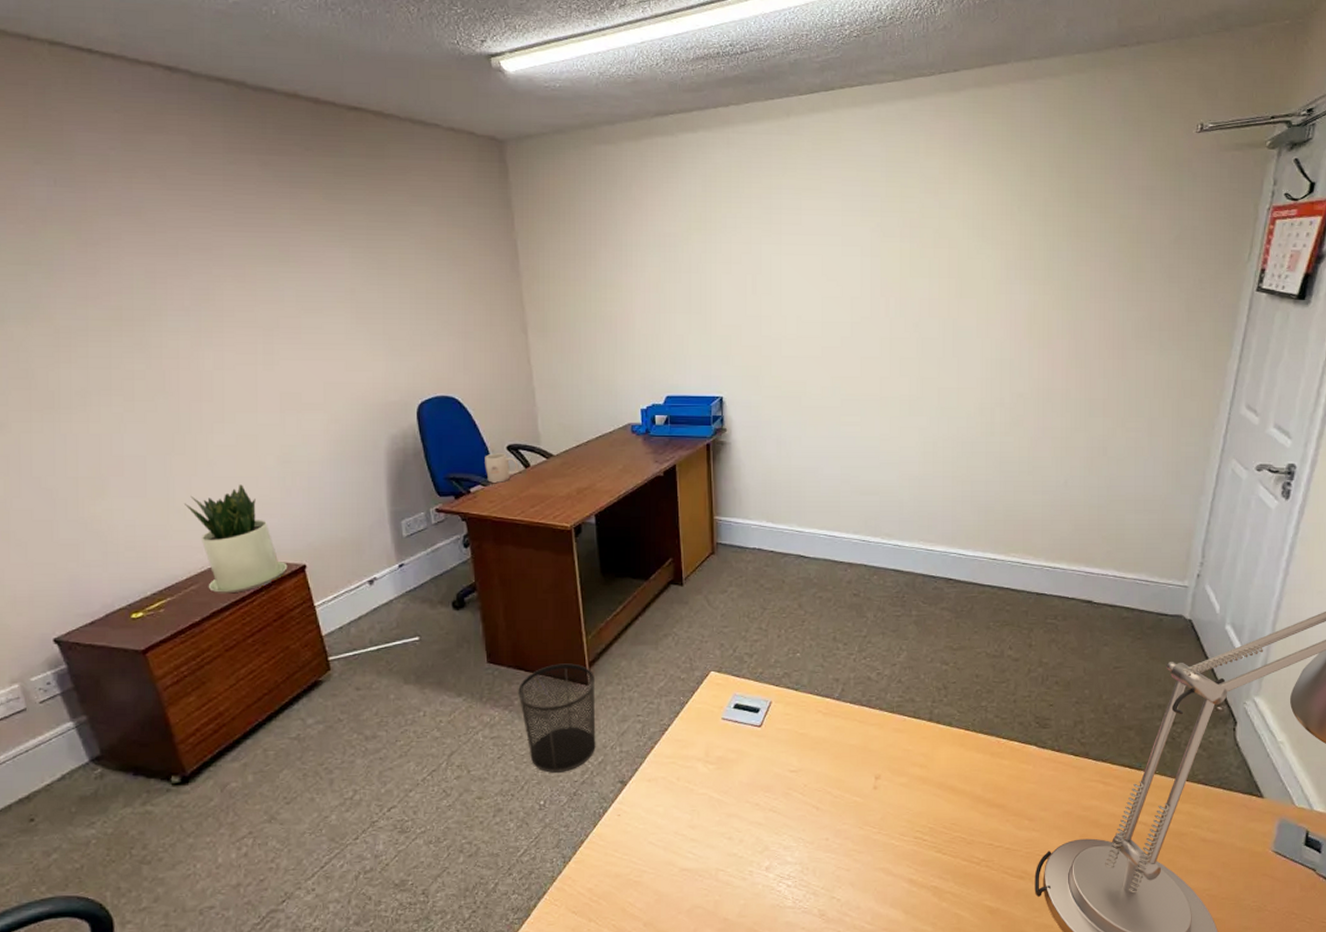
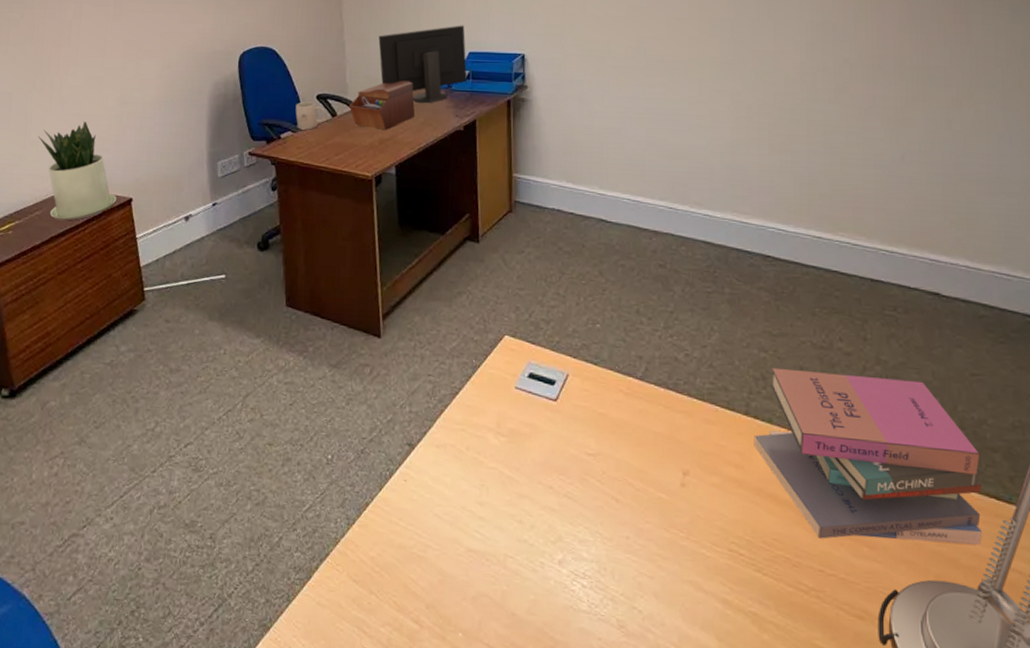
waste bin: present [518,663,596,773] -> none [313,313,388,427]
sewing box: none [542,428,614,479] -> present [349,81,415,130]
computer monitor: none [571,368,665,449] -> present [378,25,467,103]
books: none [936,677,1119,818] -> present [754,367,983,545]

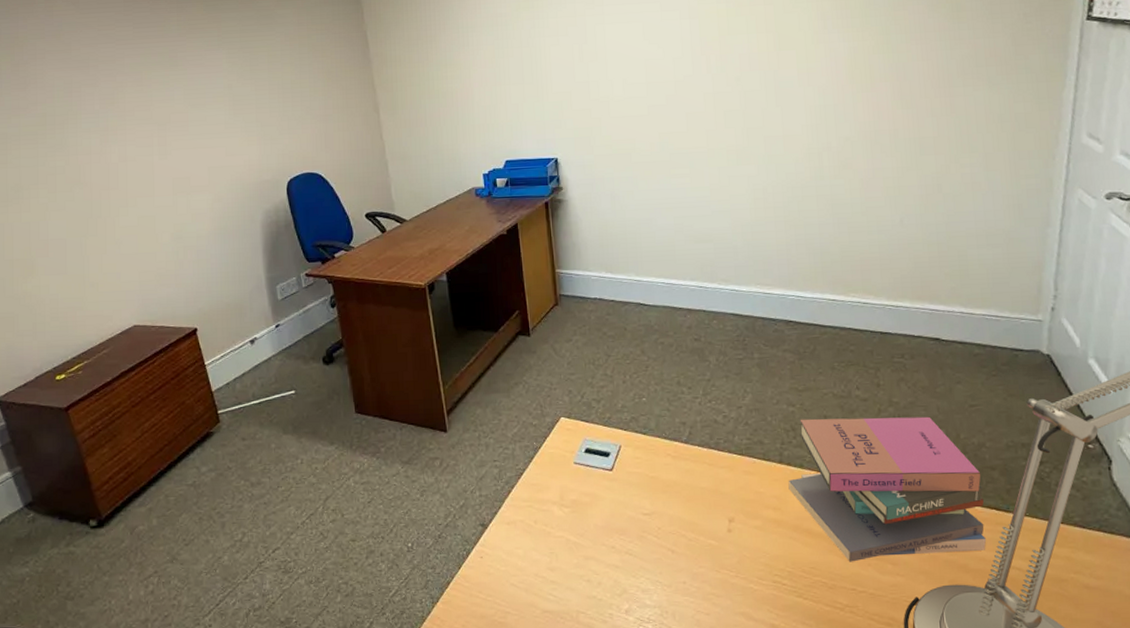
planter: present [38,121,117,221] -> none [97,259,182,356]
mug: present [295,101,327,130] -> none [346,220,376,248]
sewing box: present [349,81,415,130] -> none [397,193,461,241]
computer monitor: present [378,25,467,103] -> none [419,136,505,212]

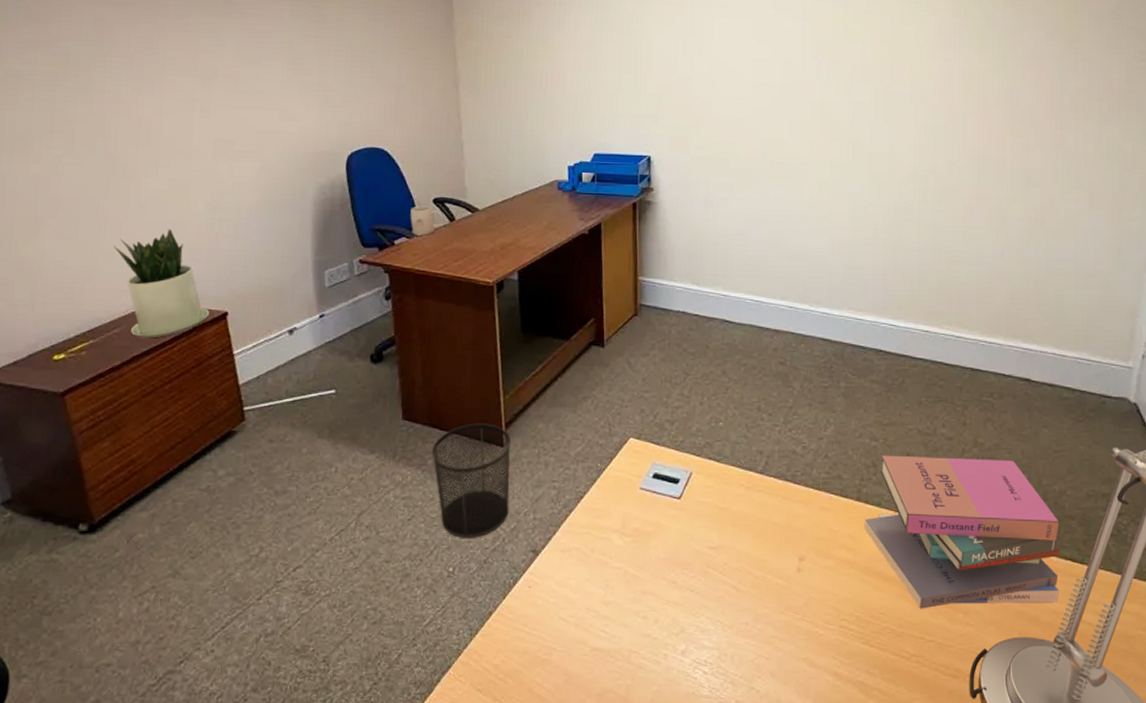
planter: none [97,259,182,356] -> present [114,229,210,339]
mug: none [346,220,376,248] -> present [410,206,444,236]
waste bin: none [384,412,457,516] -> present [432,423,511,538]

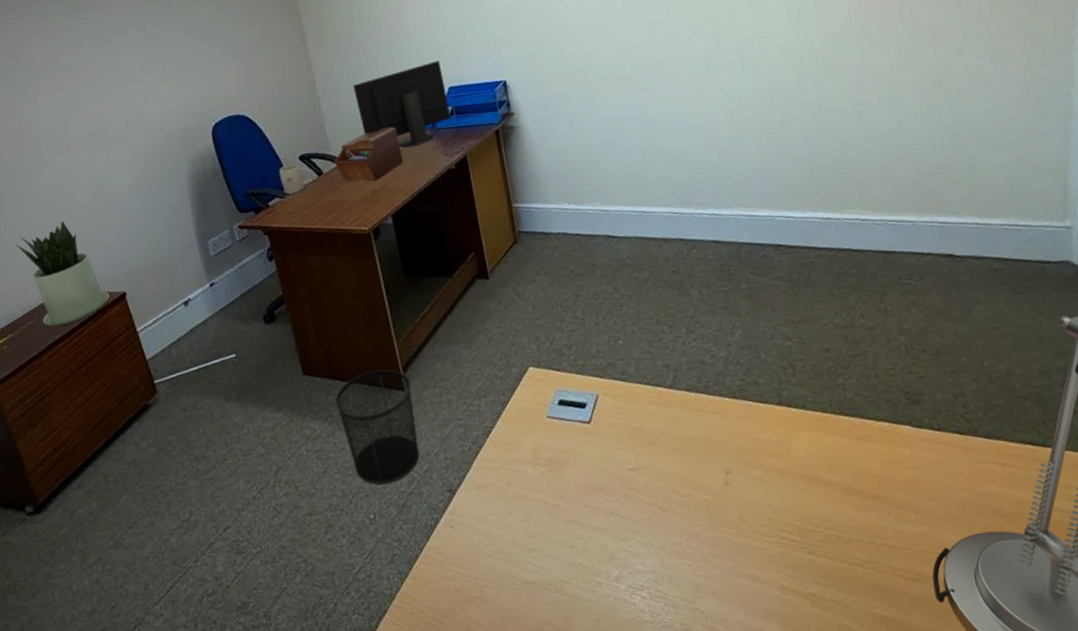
sewing box: none [468,183,539,234] -> present [334,126,404,181]
computer monitor: none [499,126,592,206] -> present [353,60,451,147]
books: present [864,455,1060,609] -> none [789,343,1023,512]

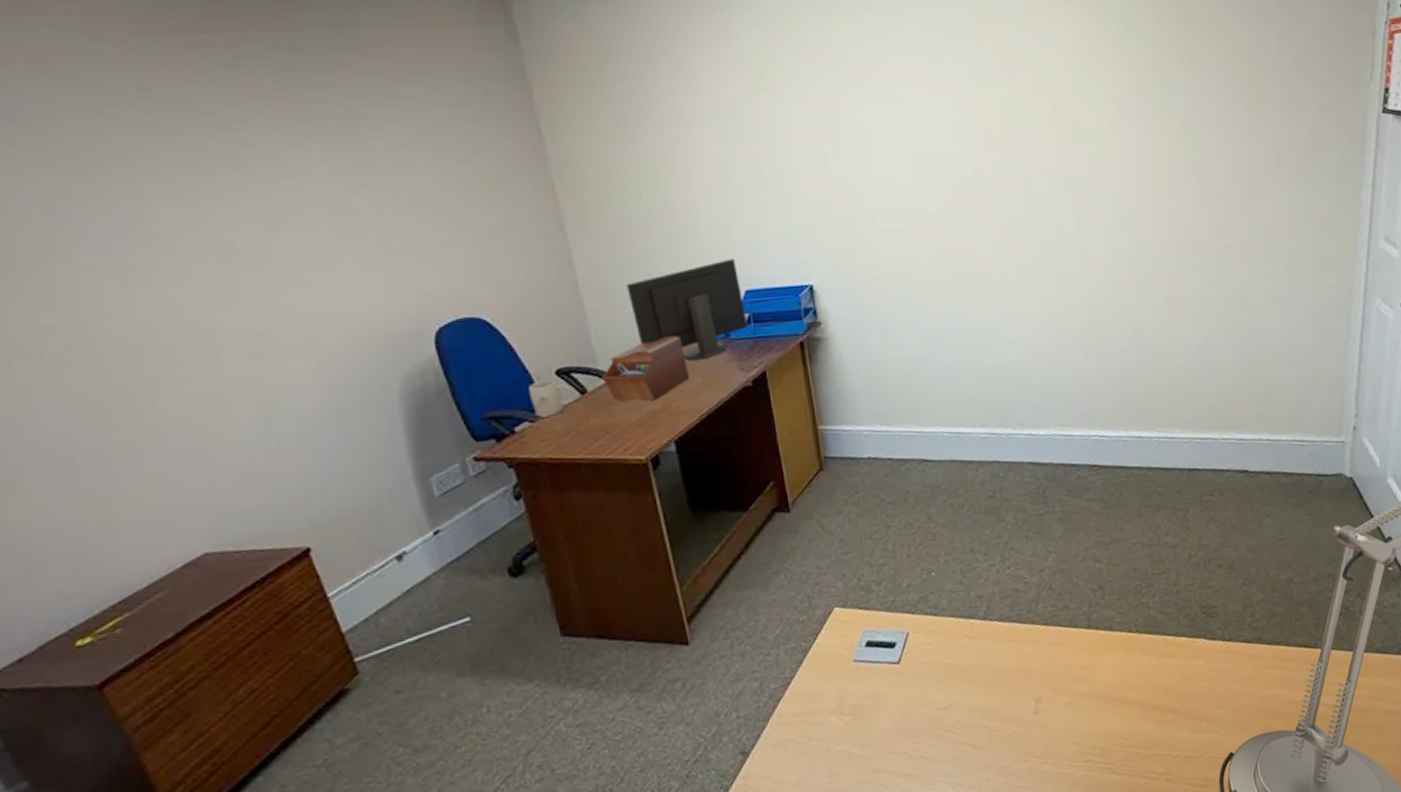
planter: present [16,221,110,327] -> none [134,456,286,600]
waste bin: present [335,369,420,485] -> none [603,621,707,757]

